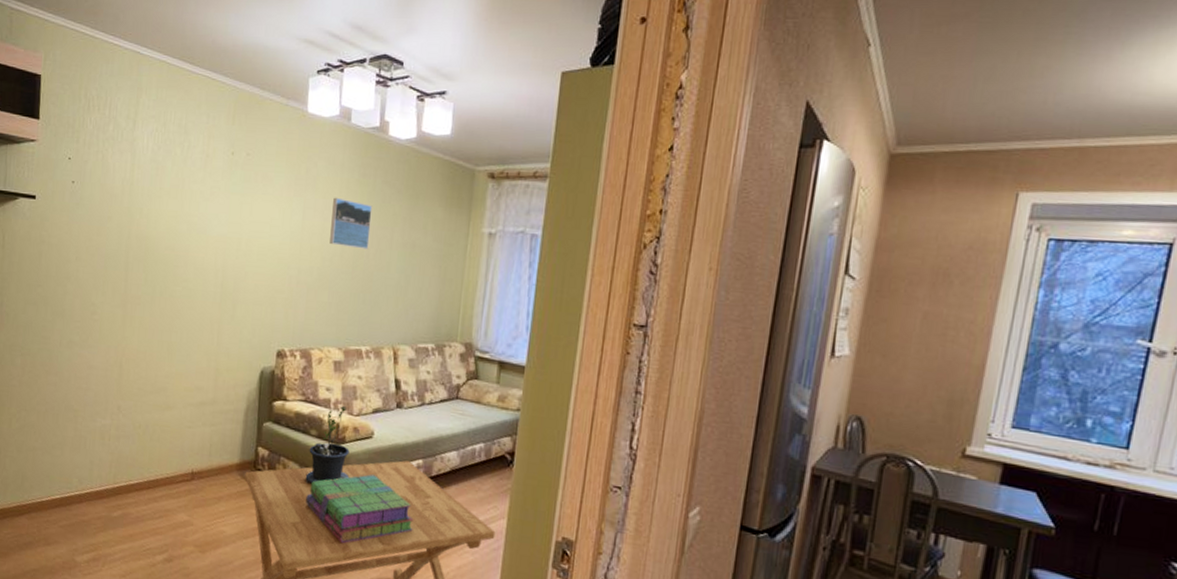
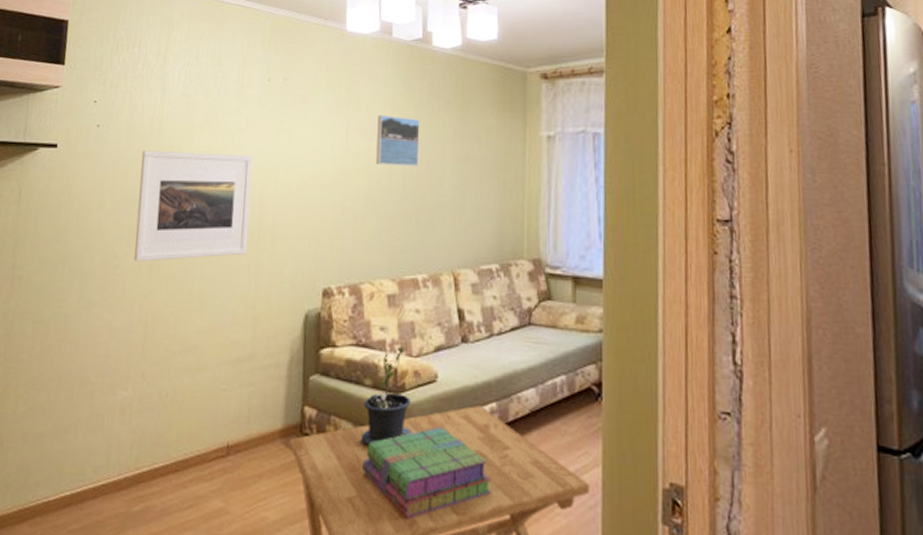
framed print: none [109,210,216,314] -> present [134,150,252,262]

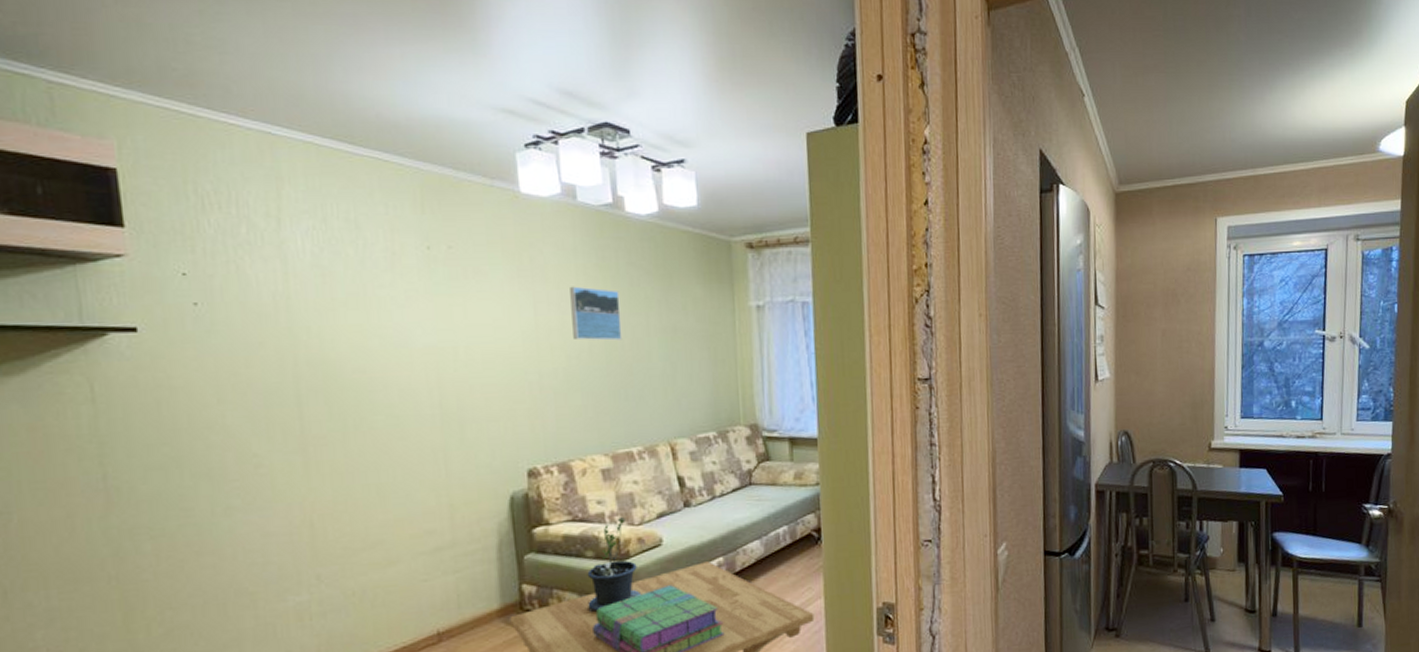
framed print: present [134,150,252,262] -> none [267,331,430,459]

